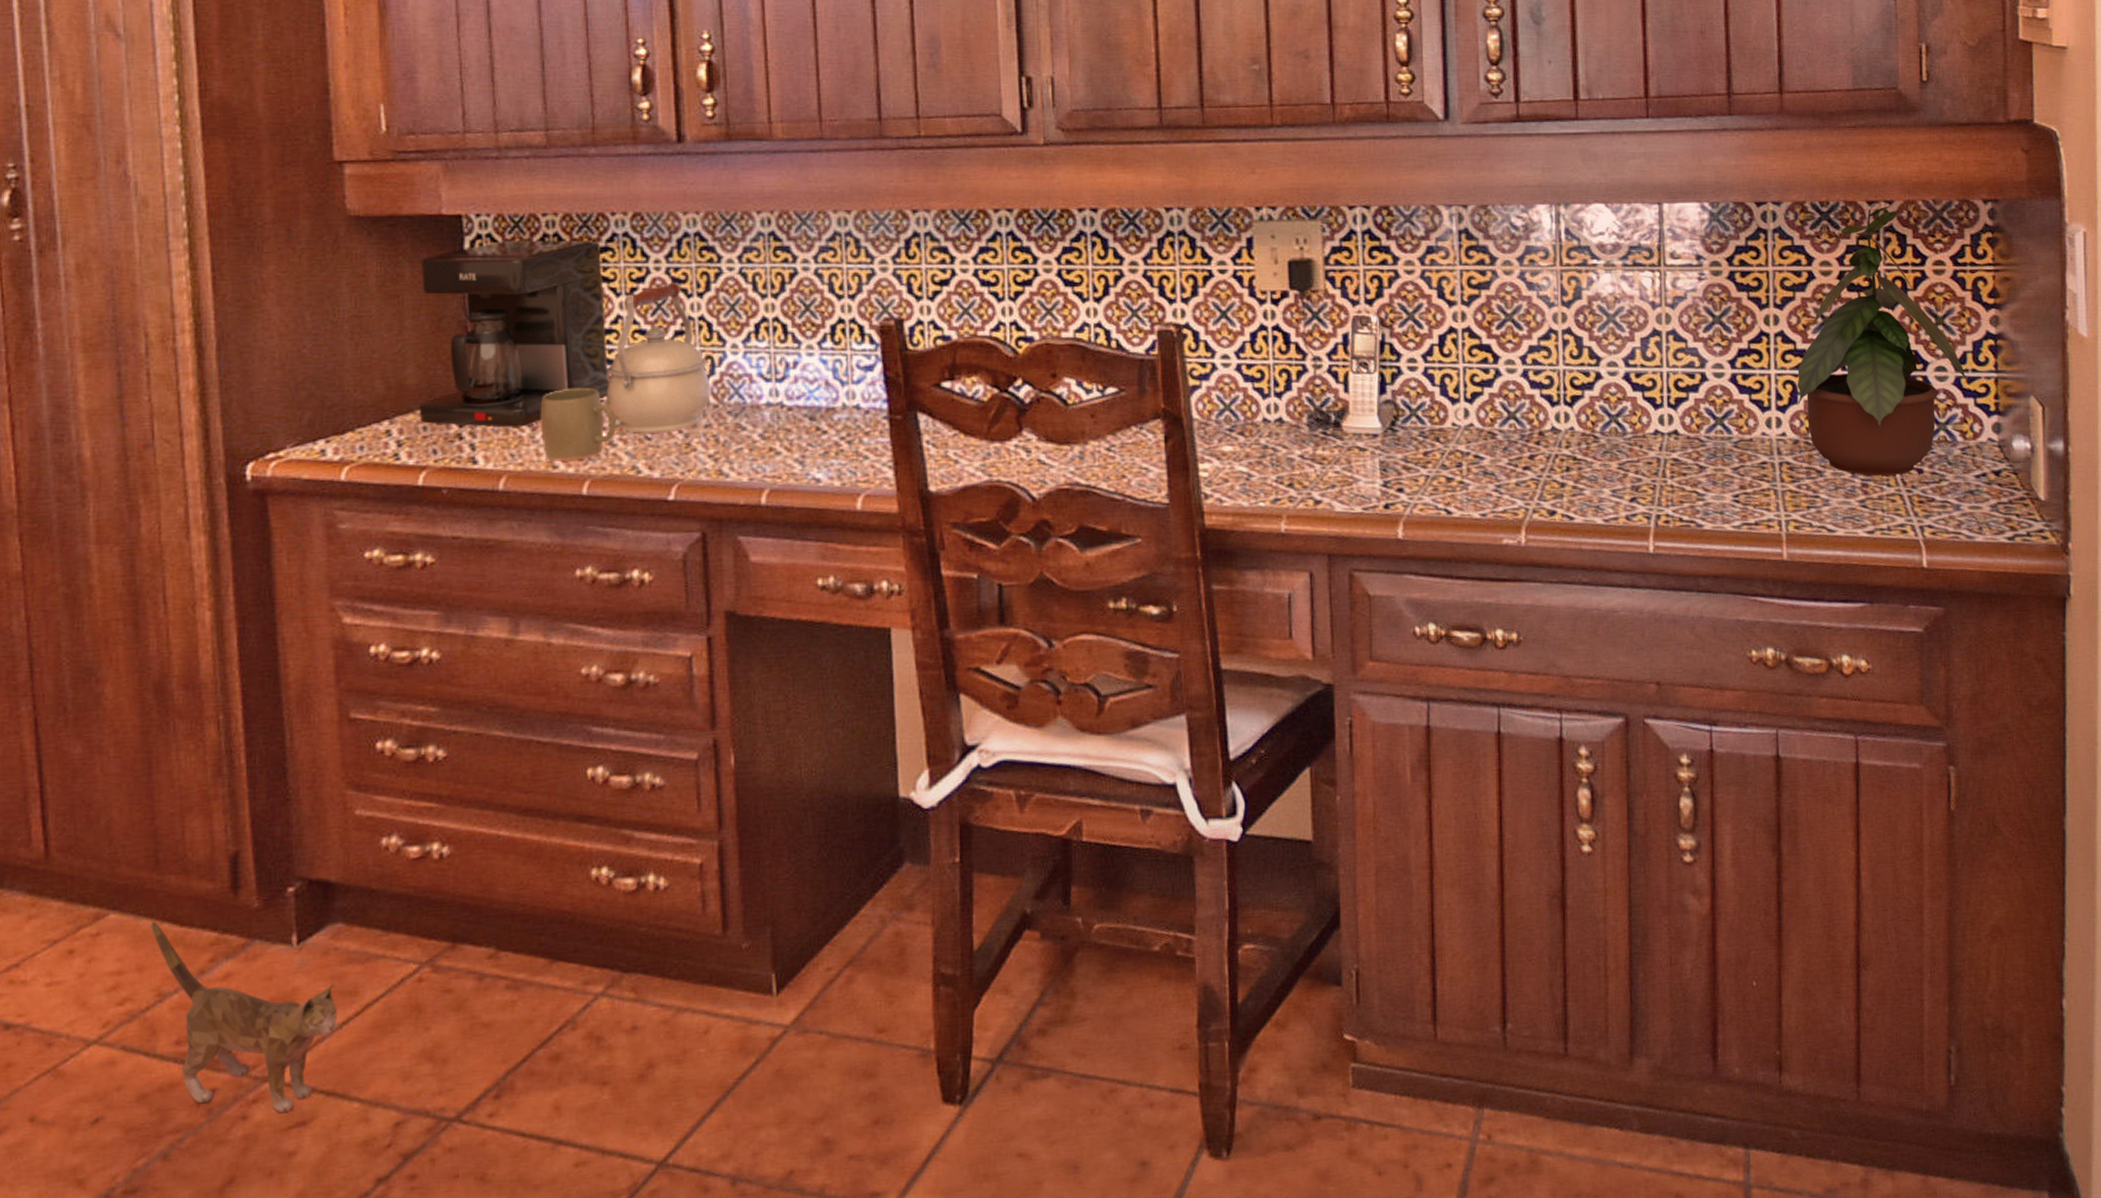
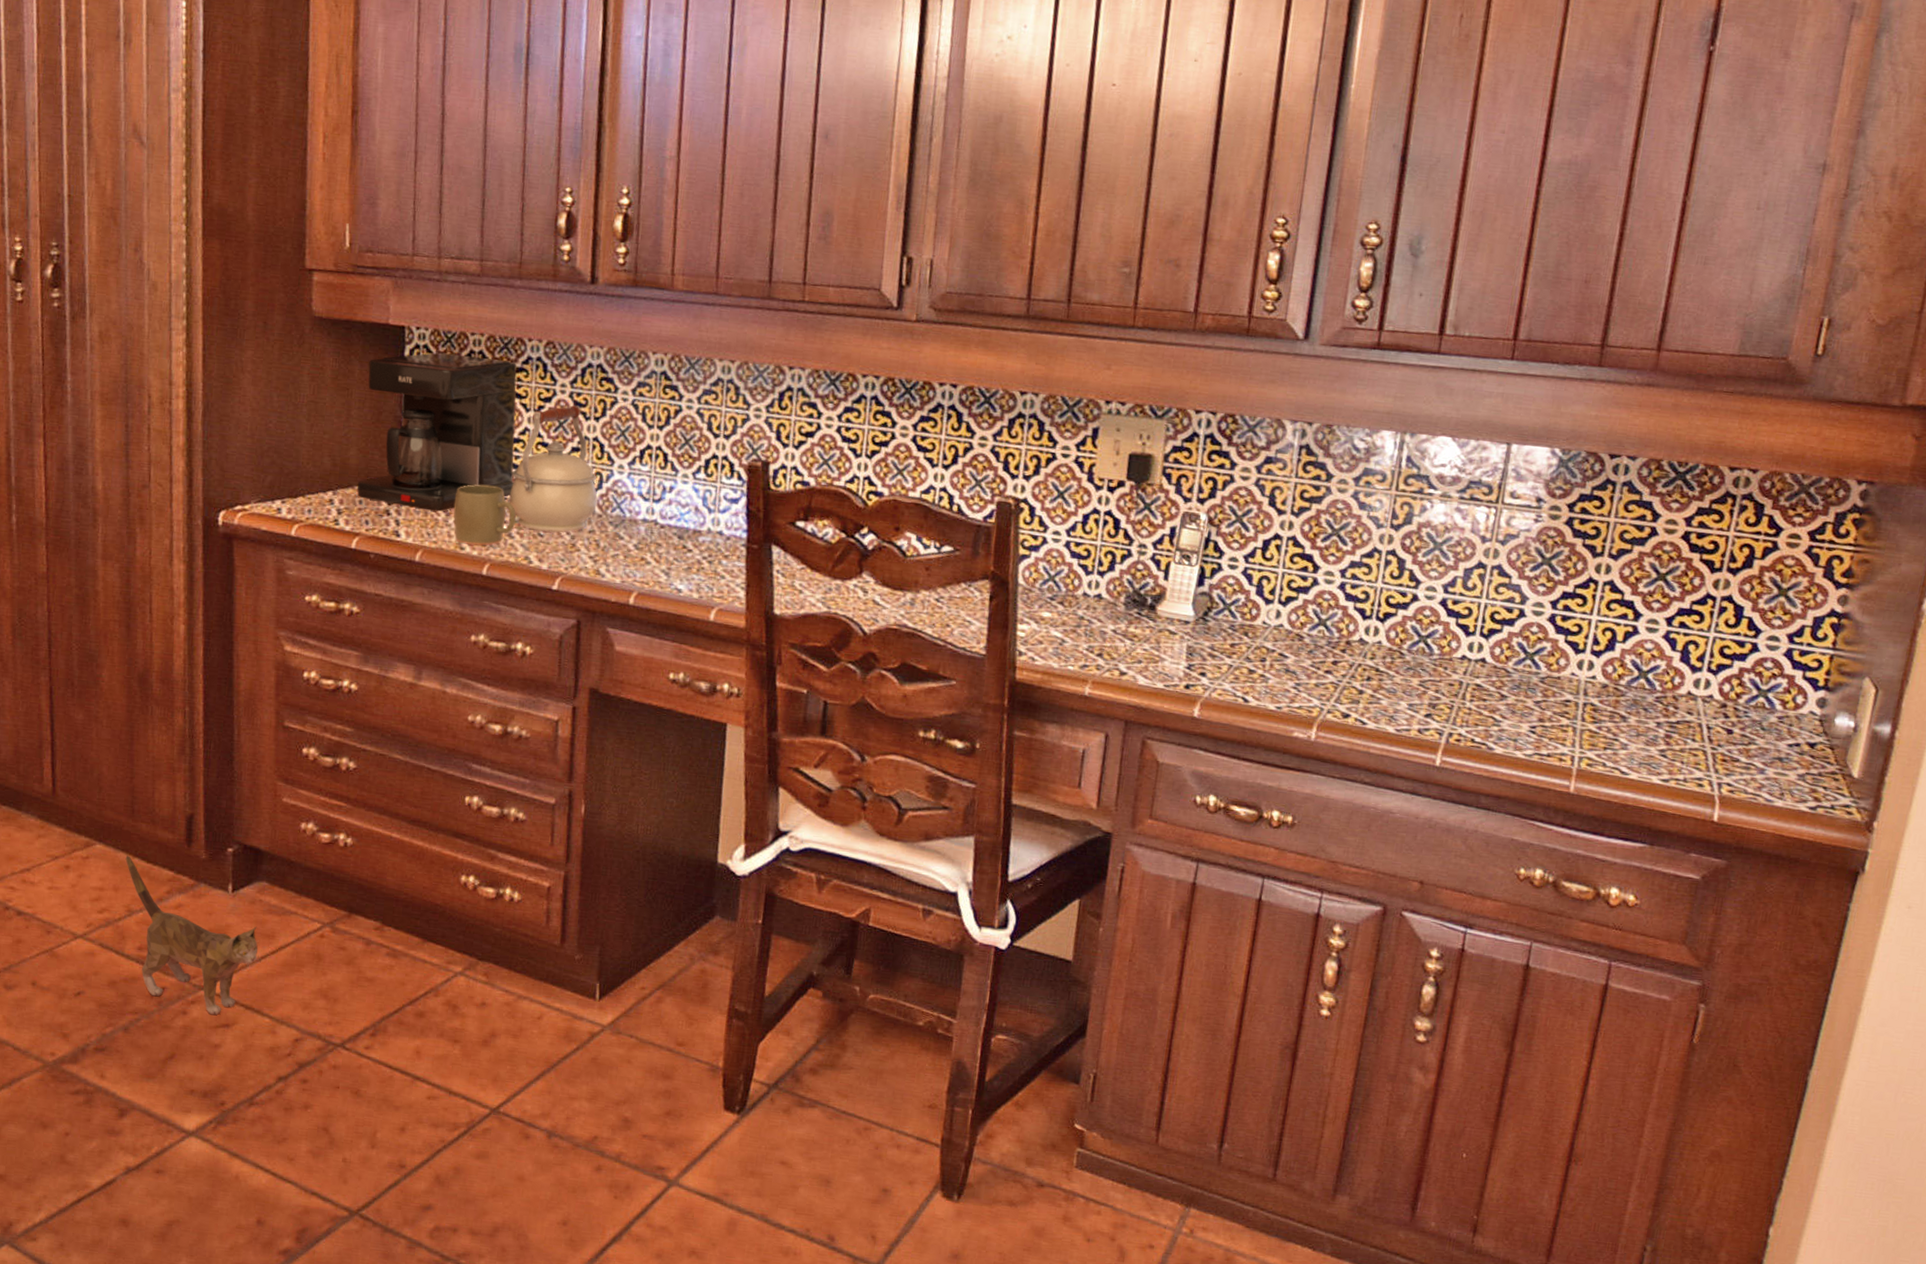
potted plant: present [1797,199,1970,476] -> none [1614,466,1802,732]

